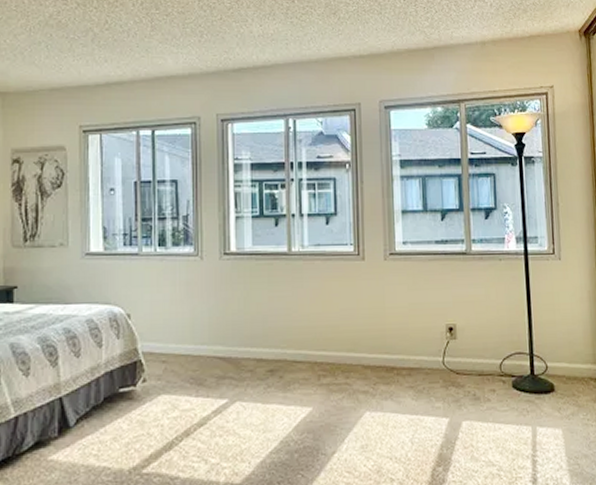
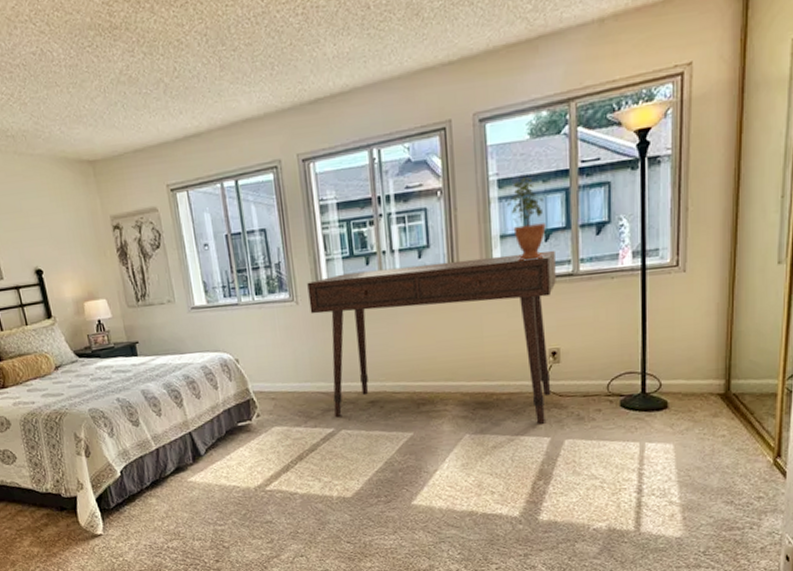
desk: none [214,229,452,403] -> present [307,251,556,424]
potted plant: none [408,158,442,236] -> present [507,175,546,261]

